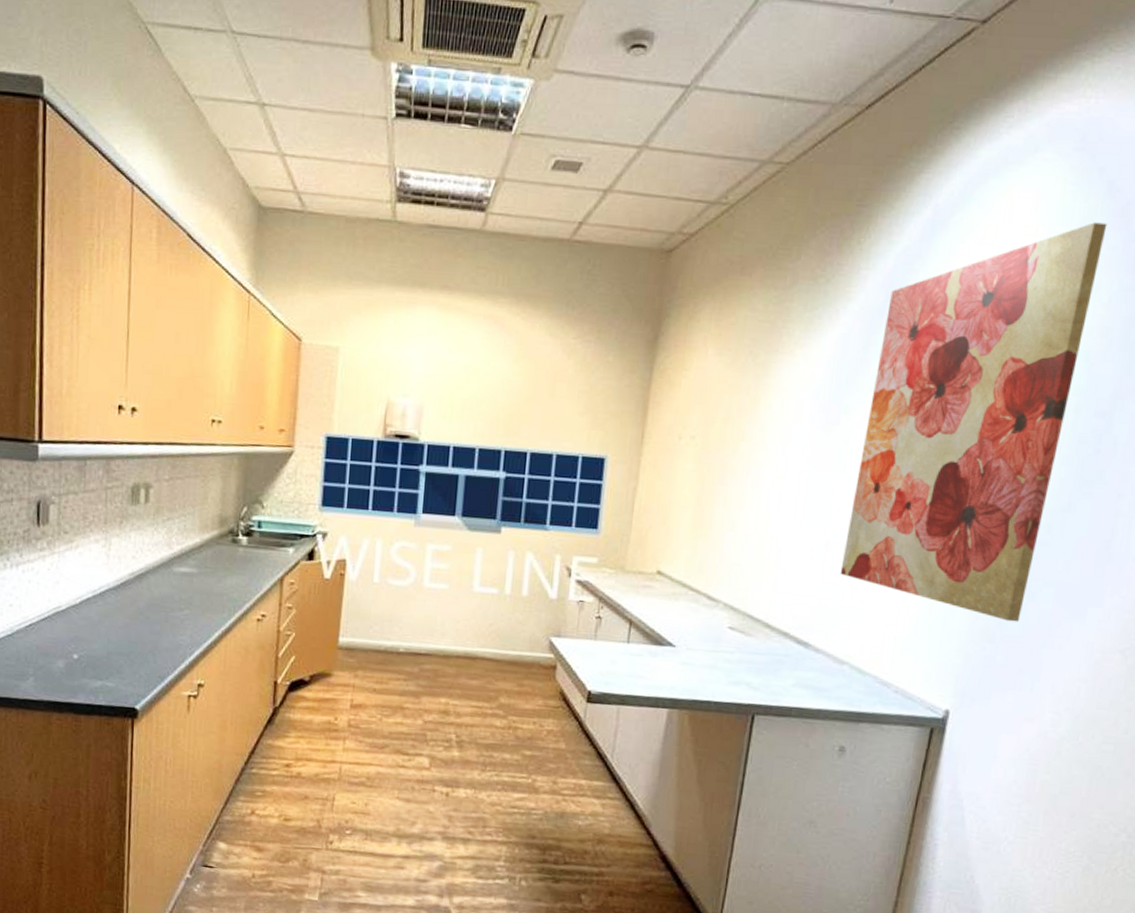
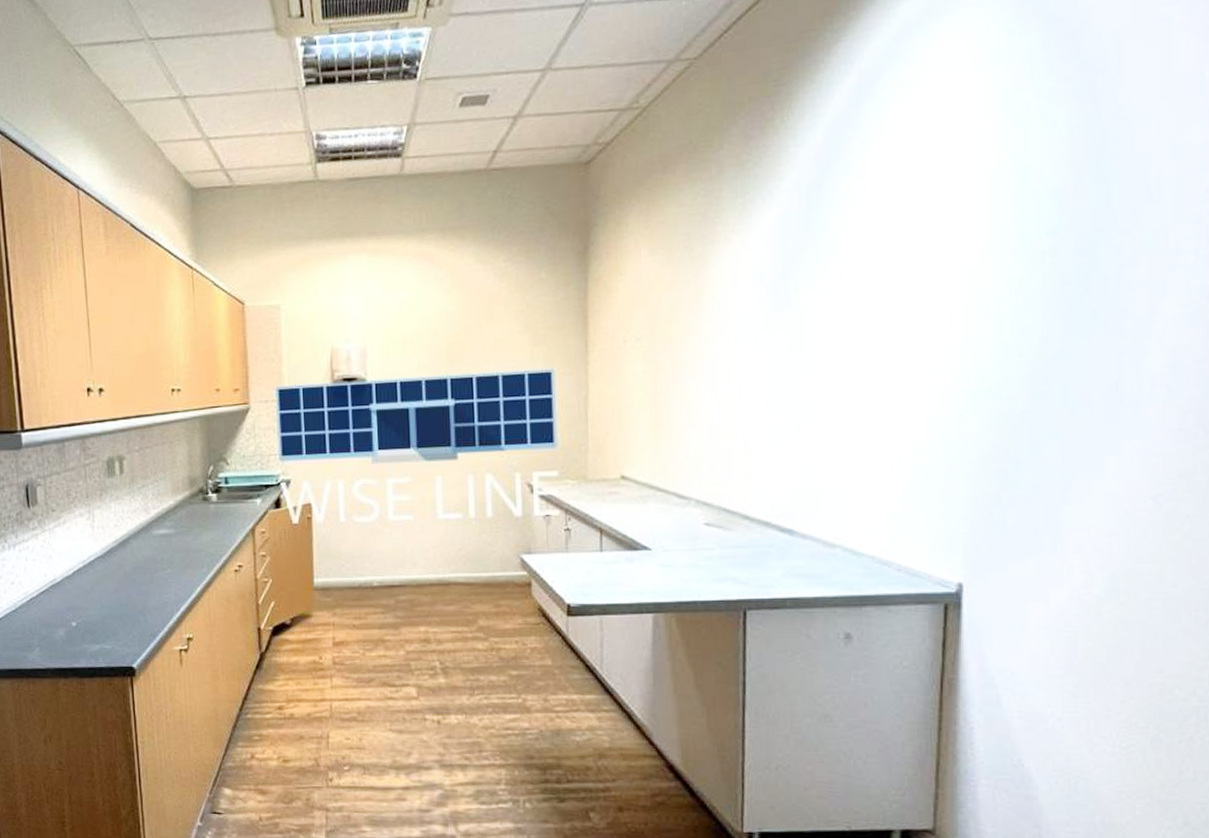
wall art: present [840,222,1107,622] -> none [816,55,1054,482]

